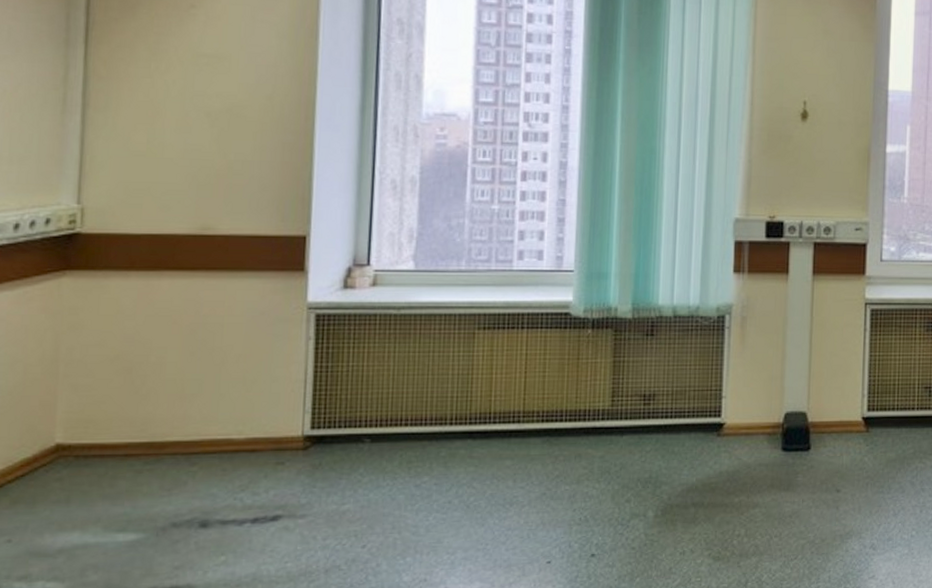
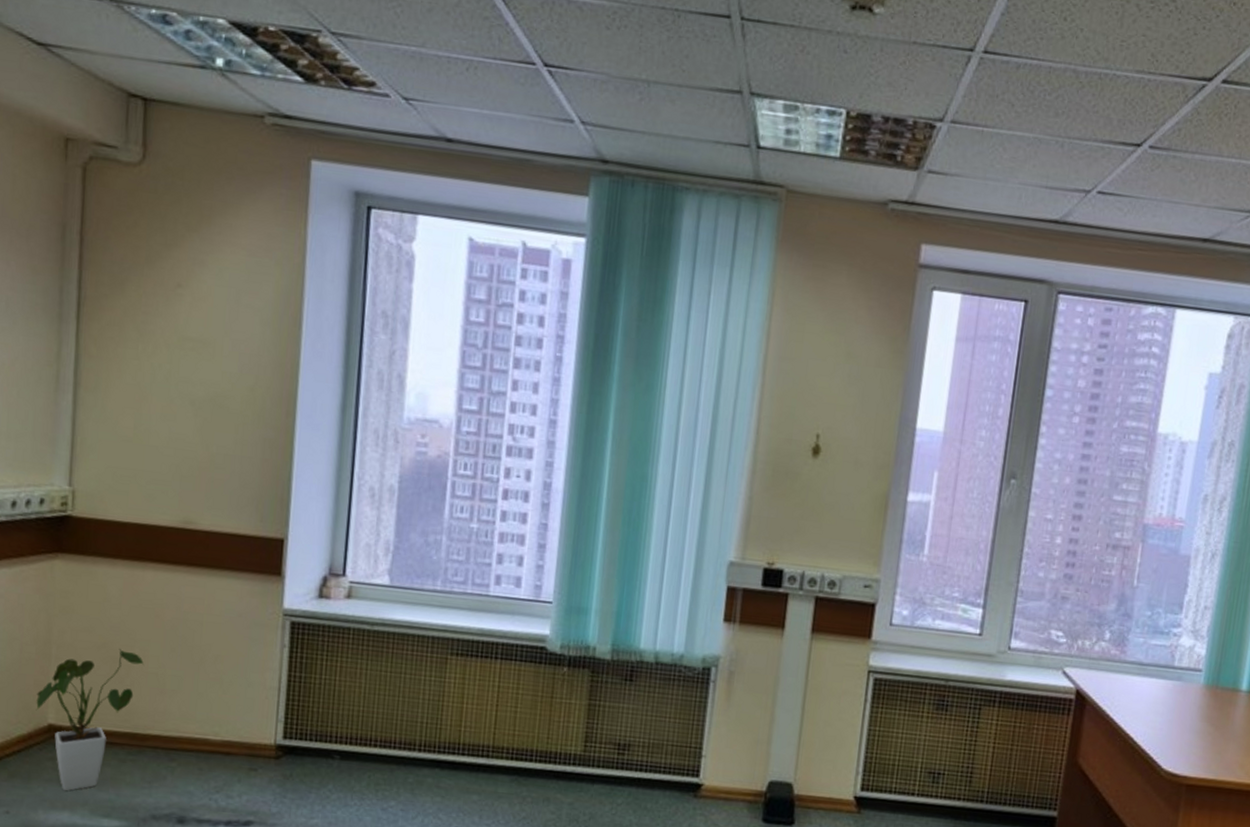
house plant: none [41,359,161,511] -> present [36,649,144,791]

